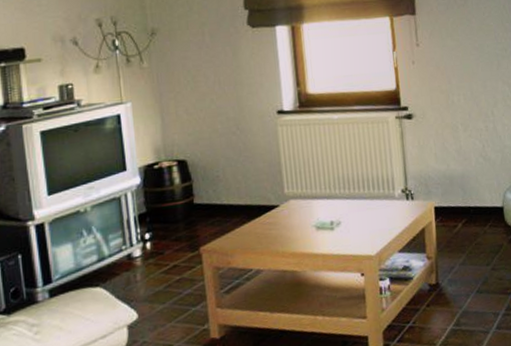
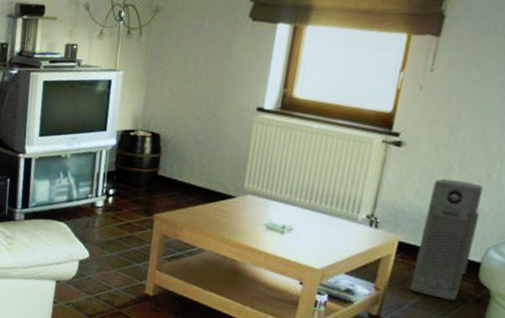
air purifier: none [447,137,495,251] -> present [410,179,484,301]

